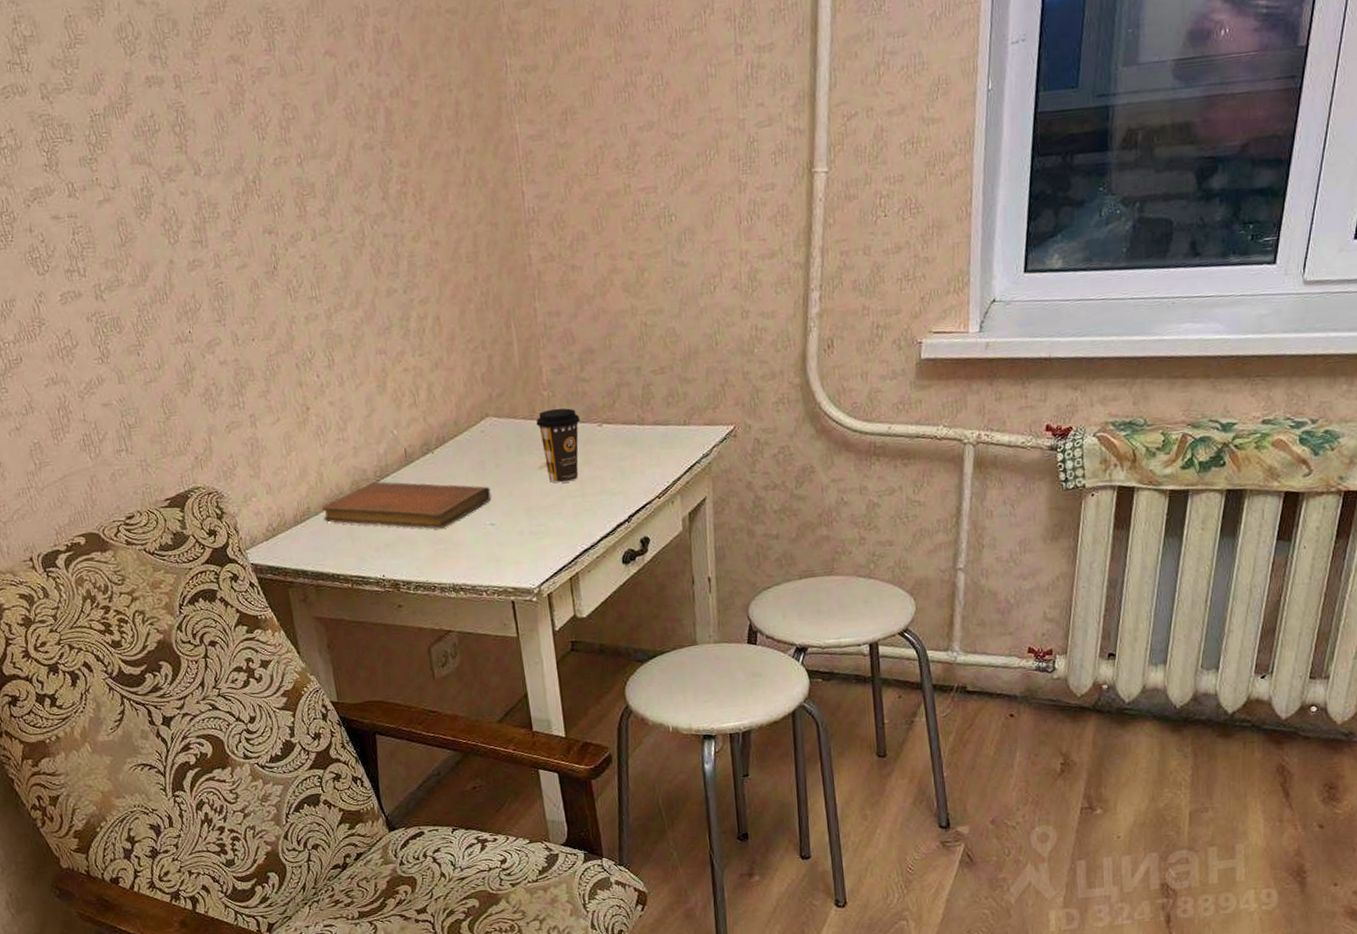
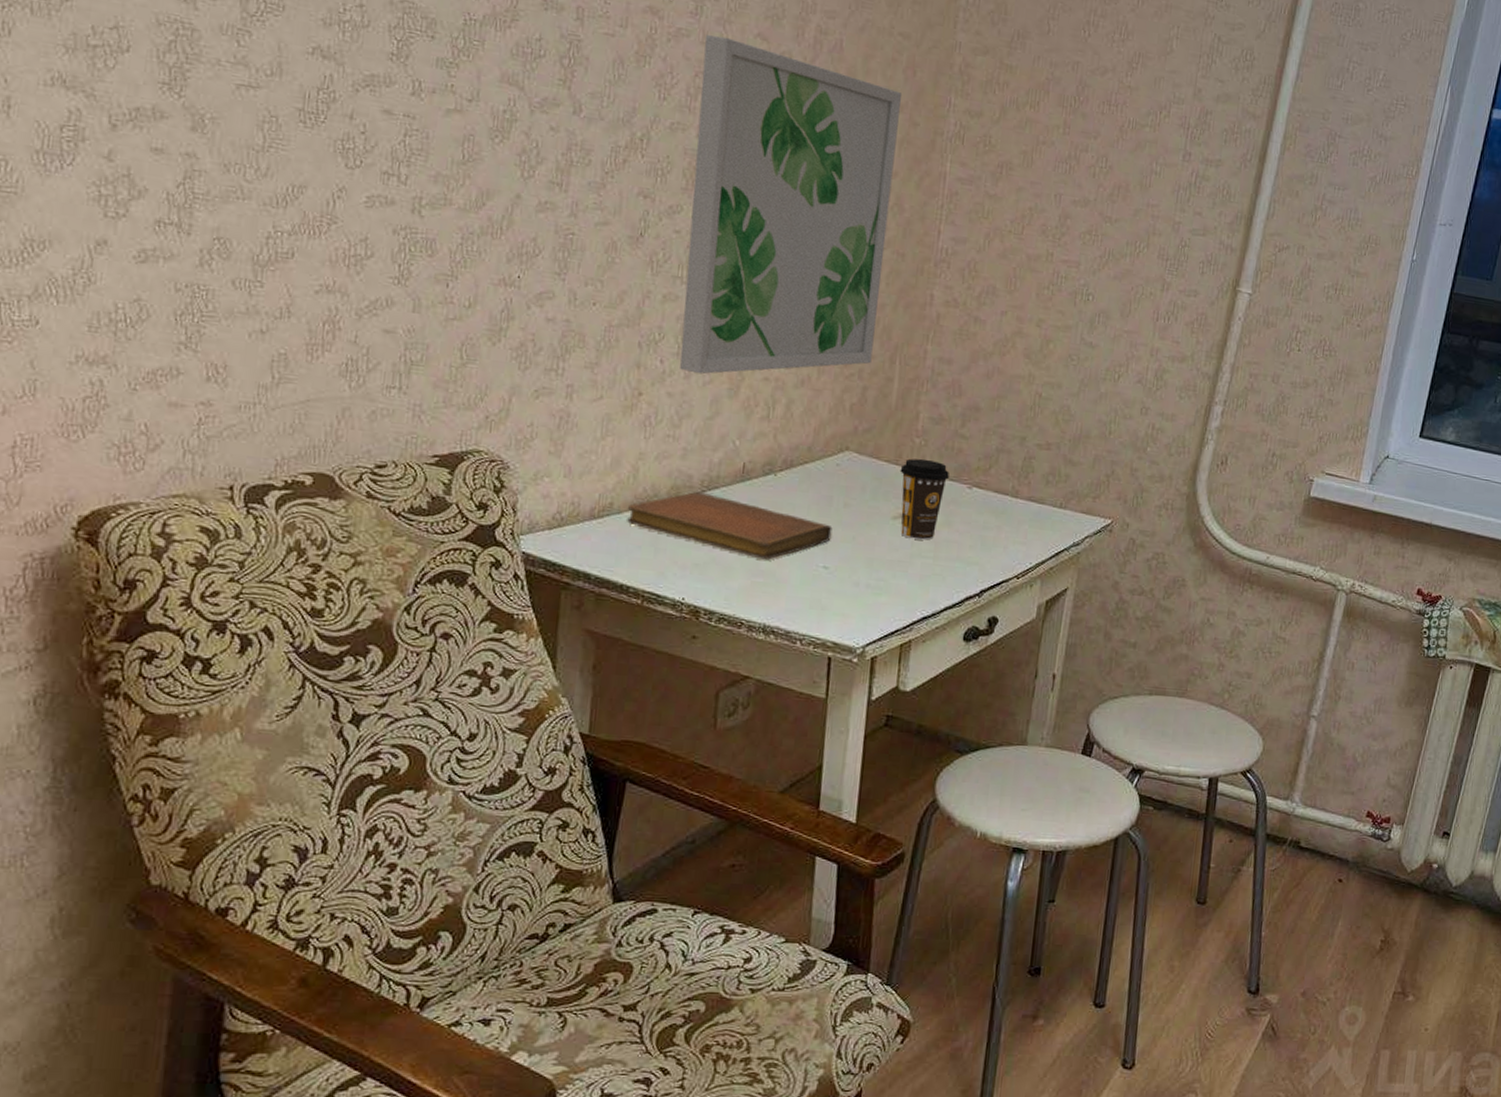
wall art: none [282,63,490,380] -> present [680,34,903,375]

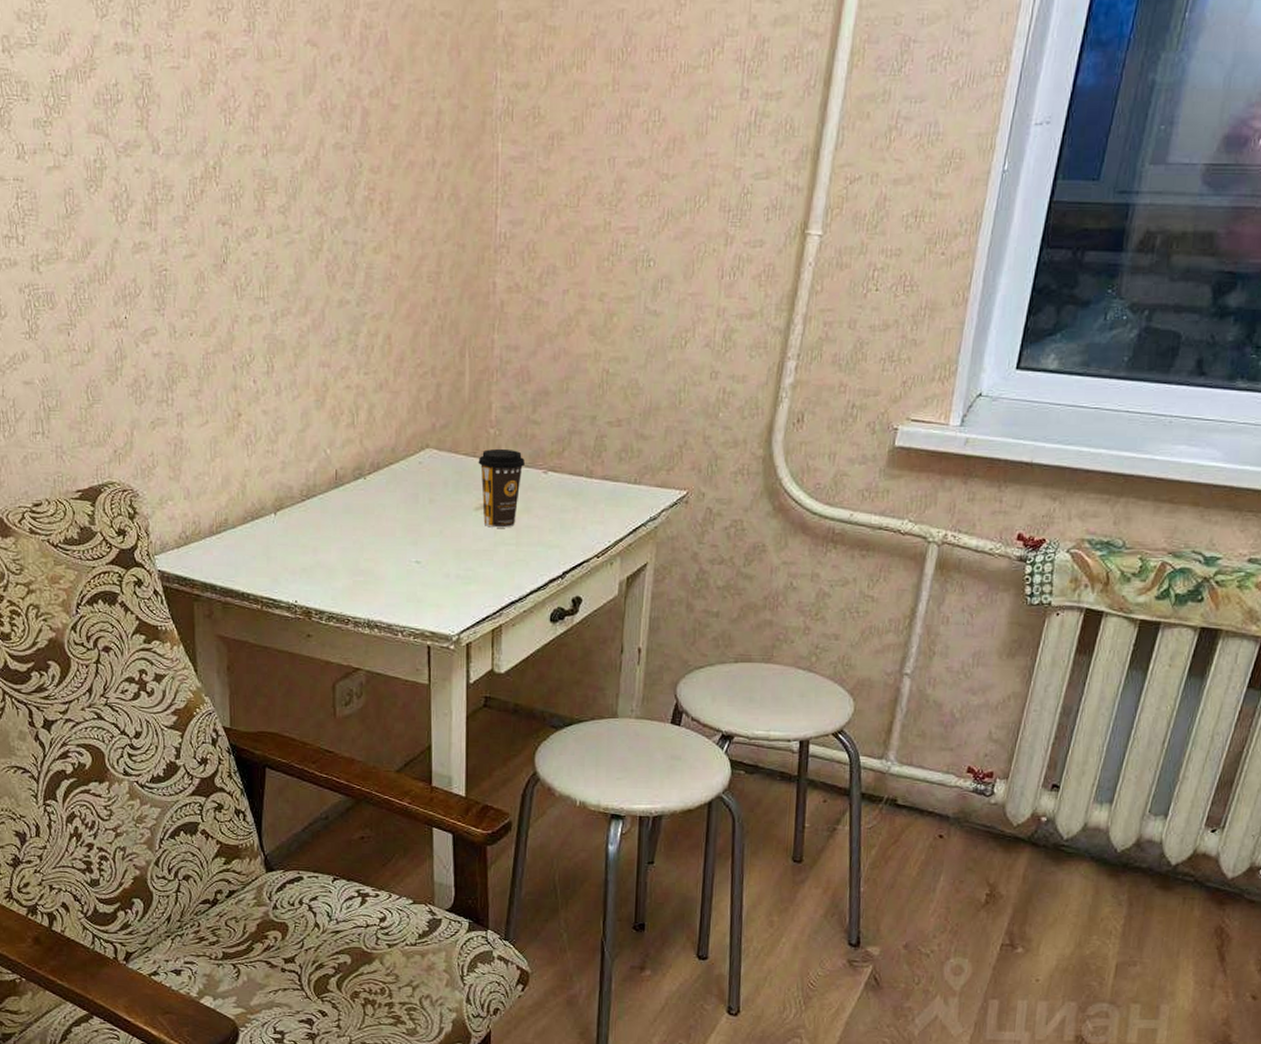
notebook: present [627,492,833,560] -> none [240,502,421,560]
wall art: present [680,34,903,375] -> none [259,49,449,390]

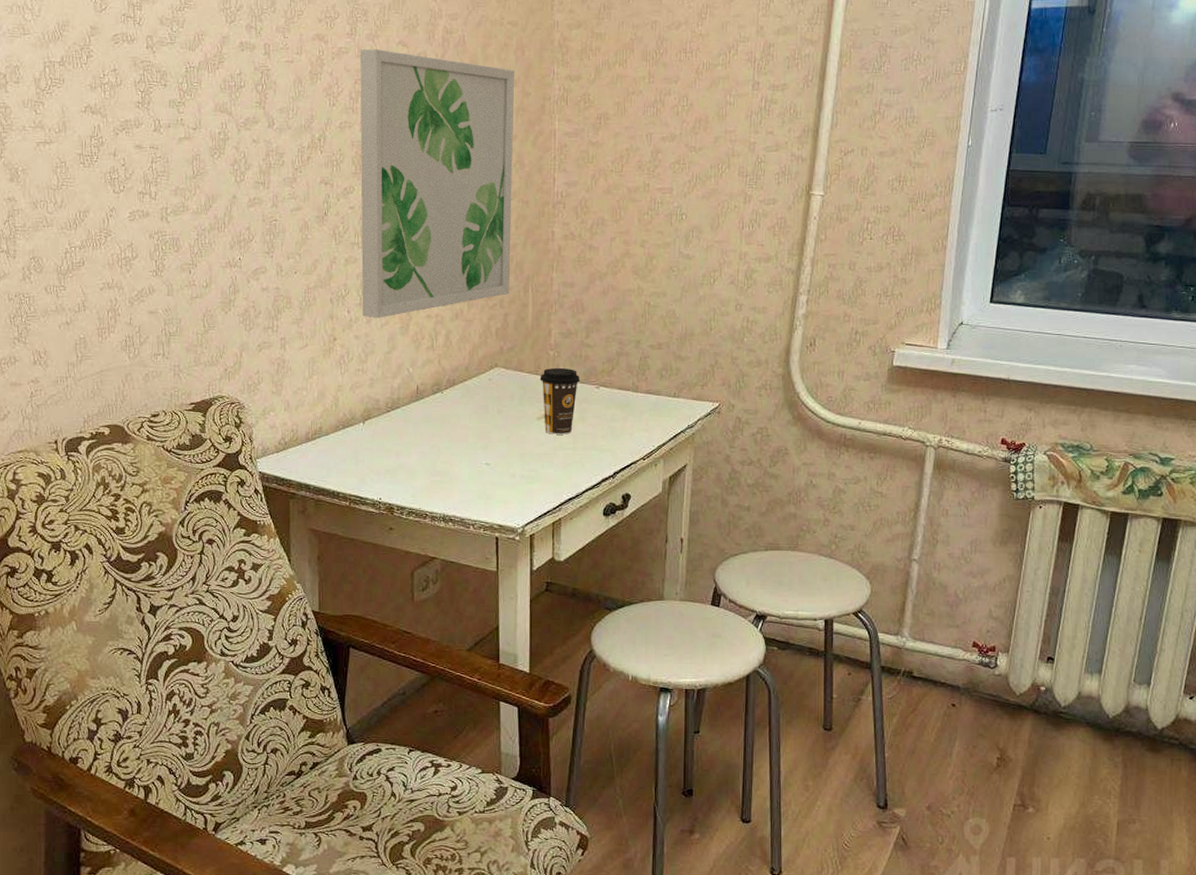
wall art: none [259,49,449,390] -> present [359,48,515,318]

